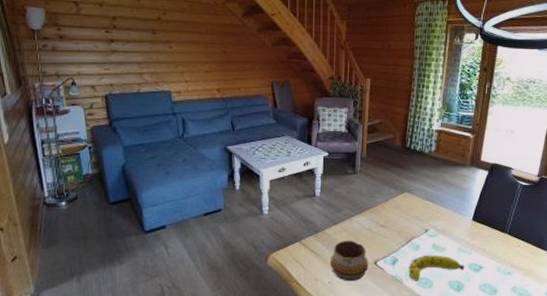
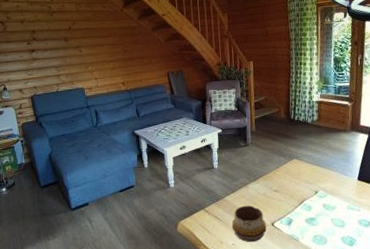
fruit: present [408,255,465,281] -> none [303,214,355,239]

